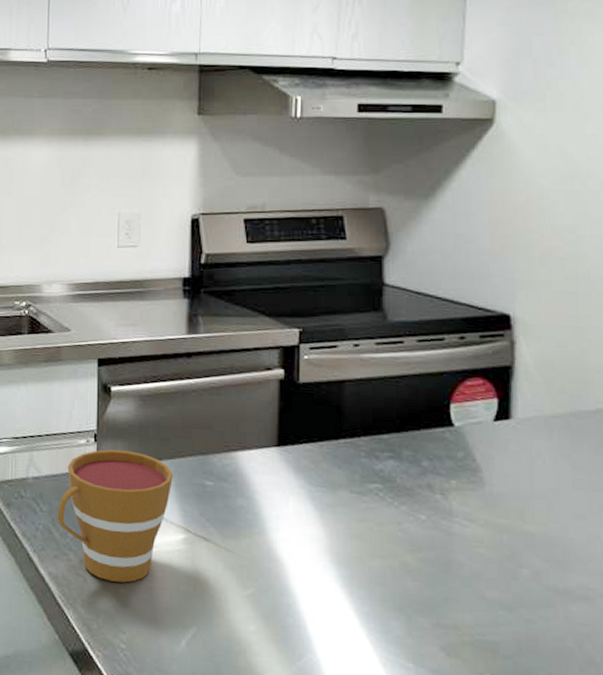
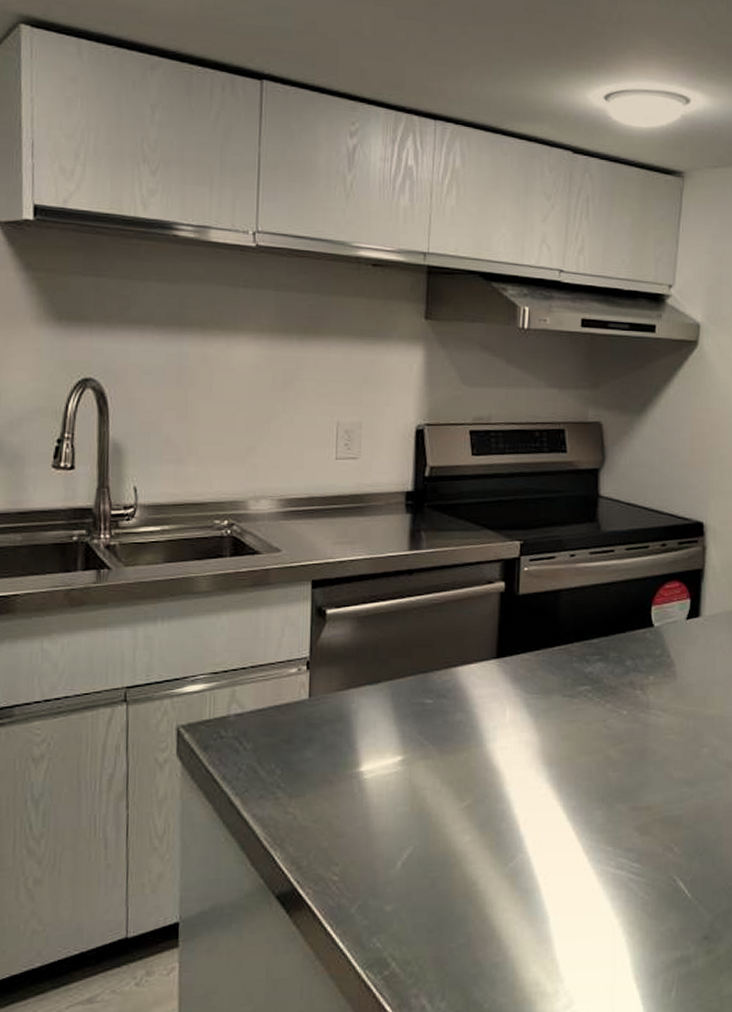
cup: present [57,449,173,583] -> none [263,676,391,814]

